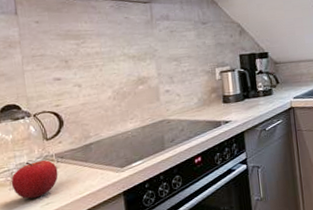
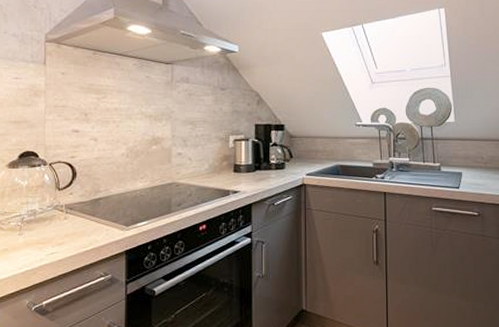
fruit: present [11,160,58,199] -> none [21,209,66,247]

